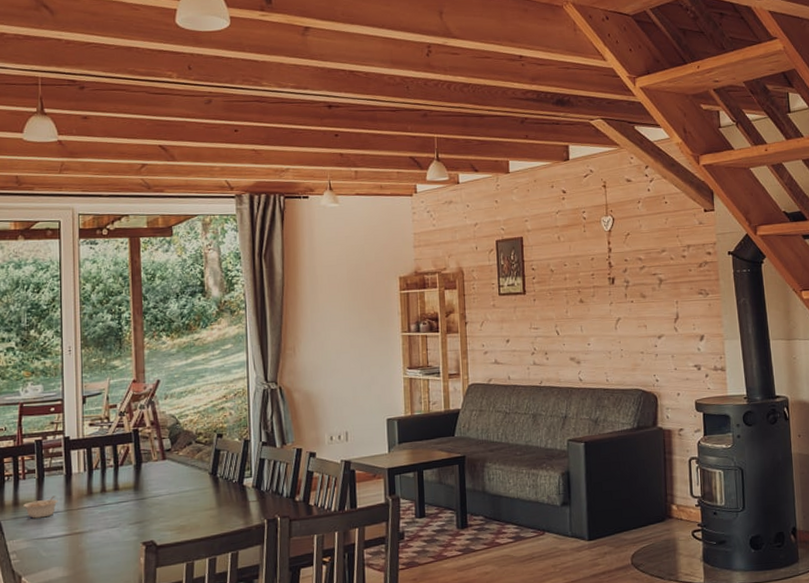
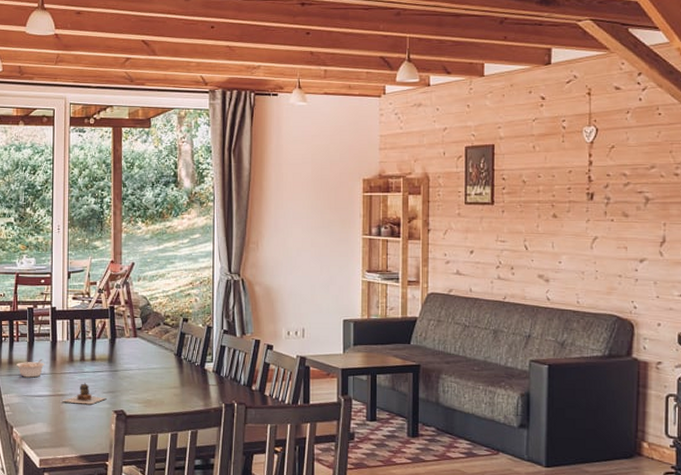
teapot: none [81,515,133,541] -> present [63,382,107,405]

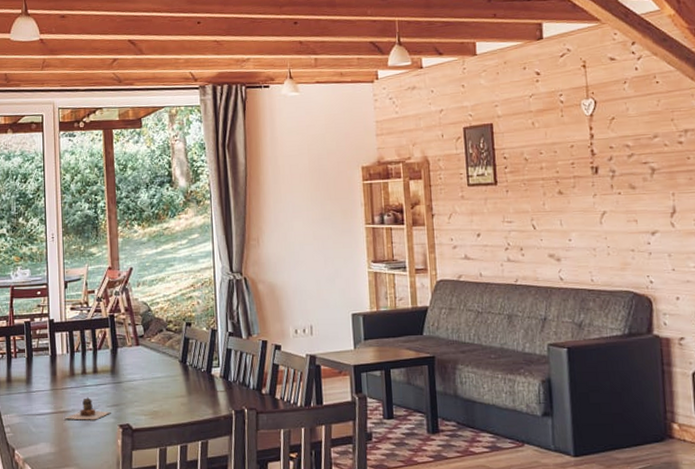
legume: present [16,359,45,378] -> none [15,375,45,395]

